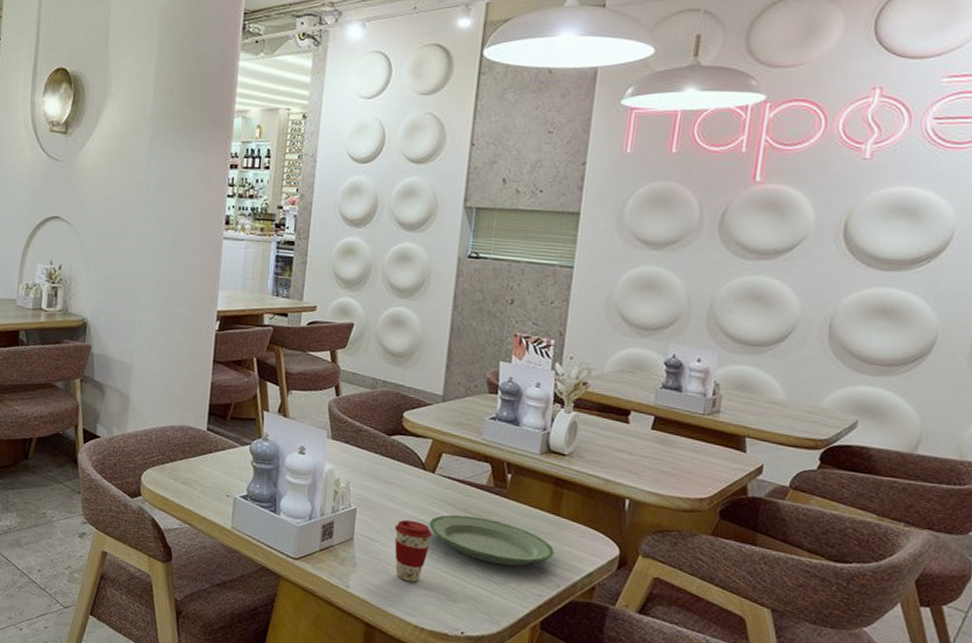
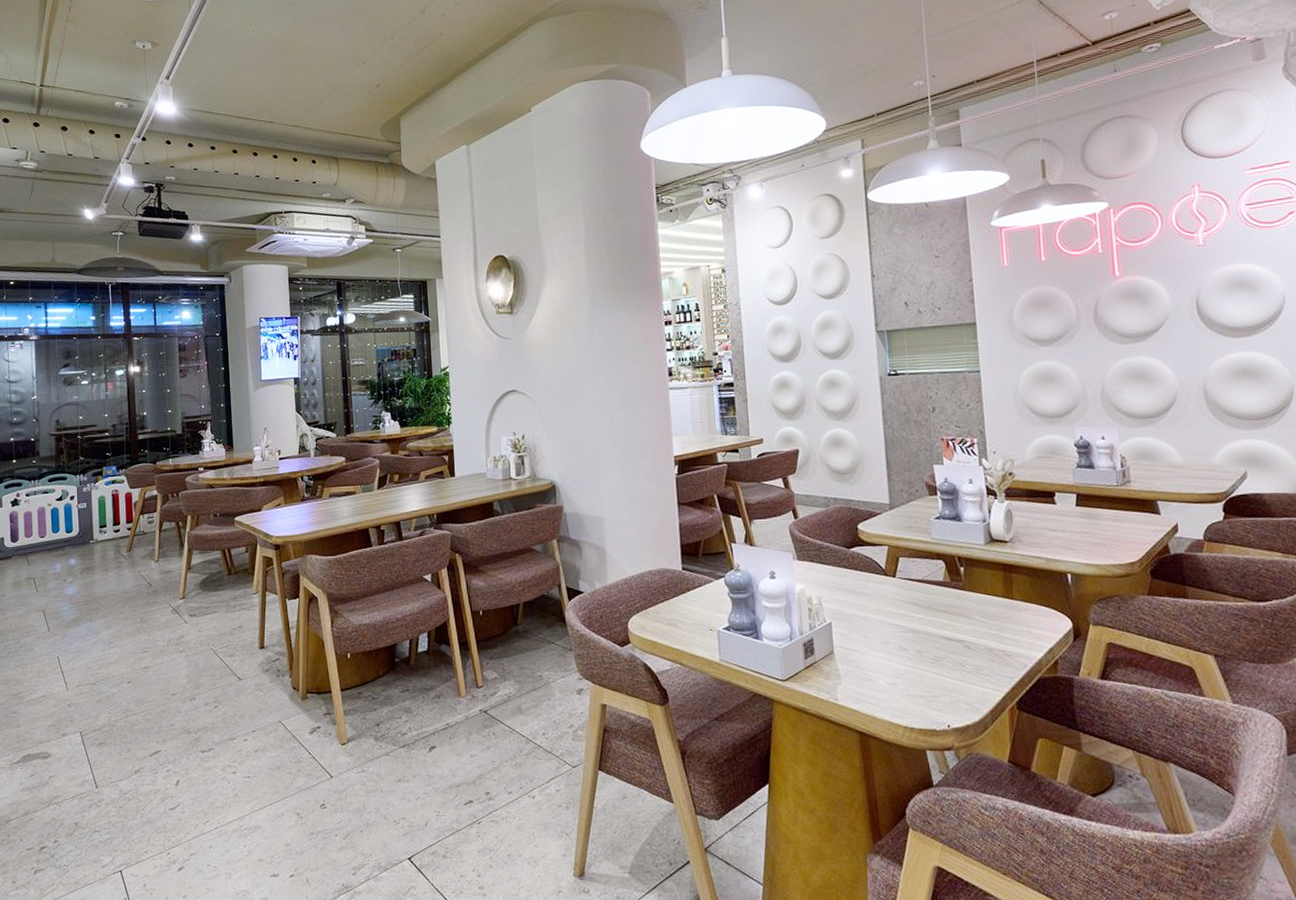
coffee cup: present [394,519,433,582] -> none [869,625,904,685]
plate: present [429,514,554,566] -> none [899,612,1015,655]

